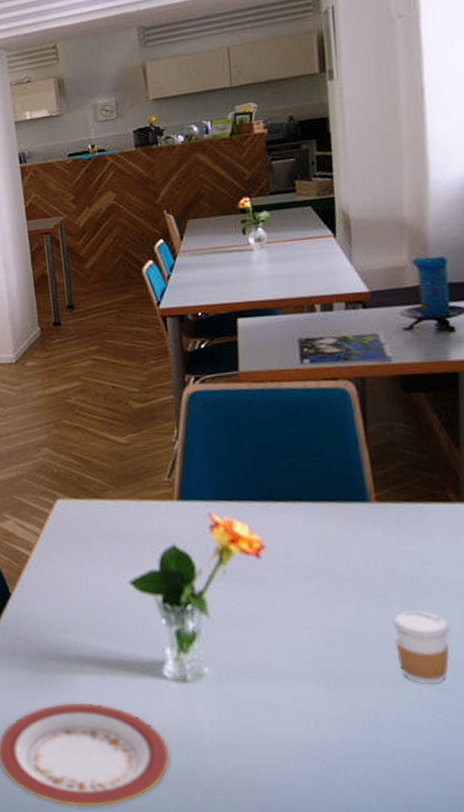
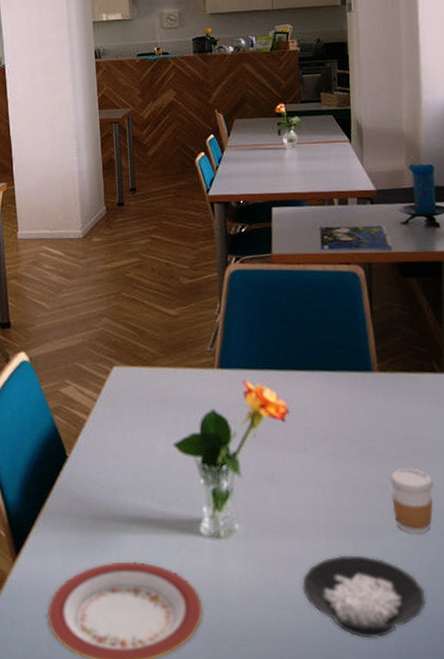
cereal bowl: none [285,704,442,795] -> present [301,554,427,638]

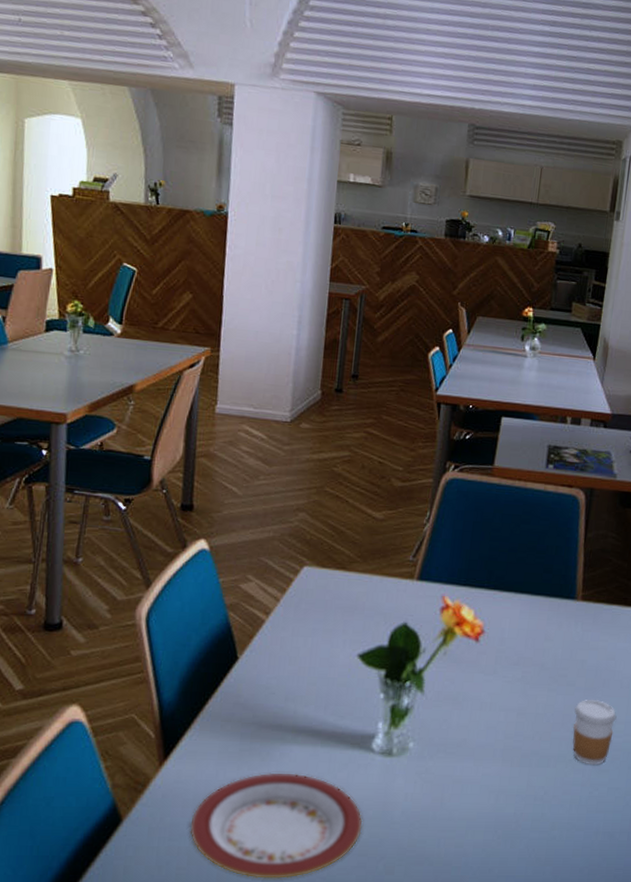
cereal bowl: present [301,554,427,638] -> none [467,781,590,864]

